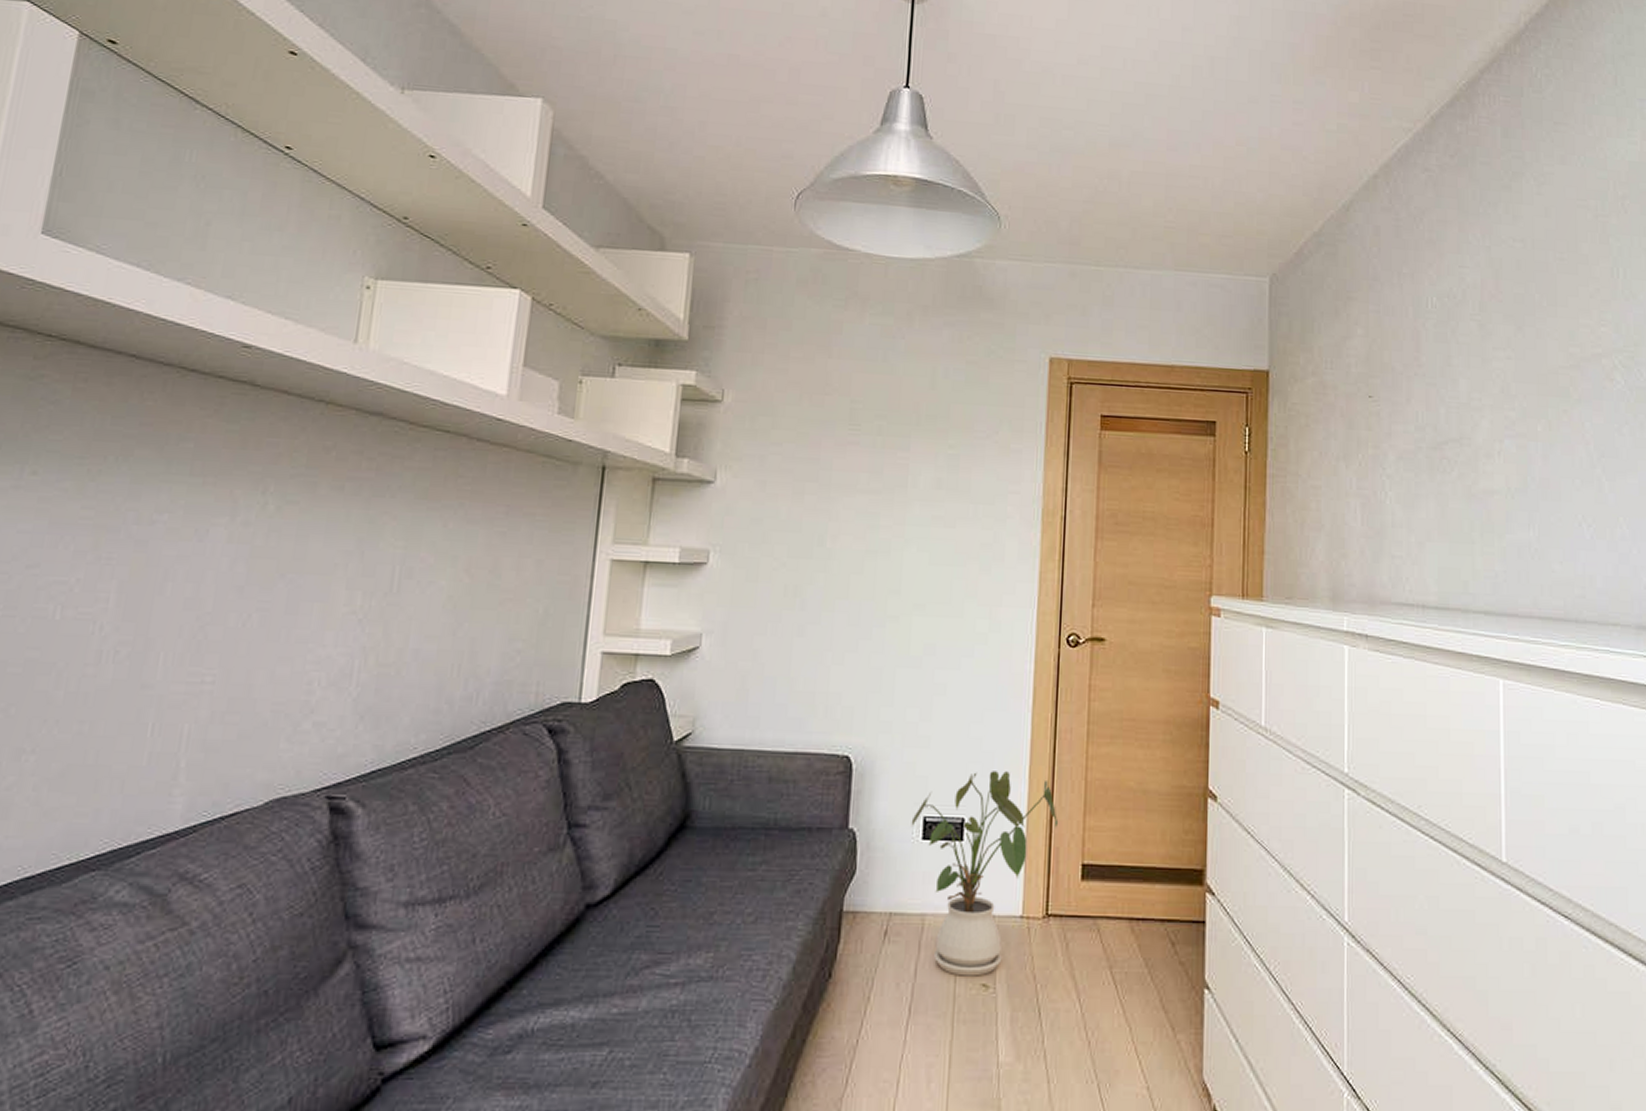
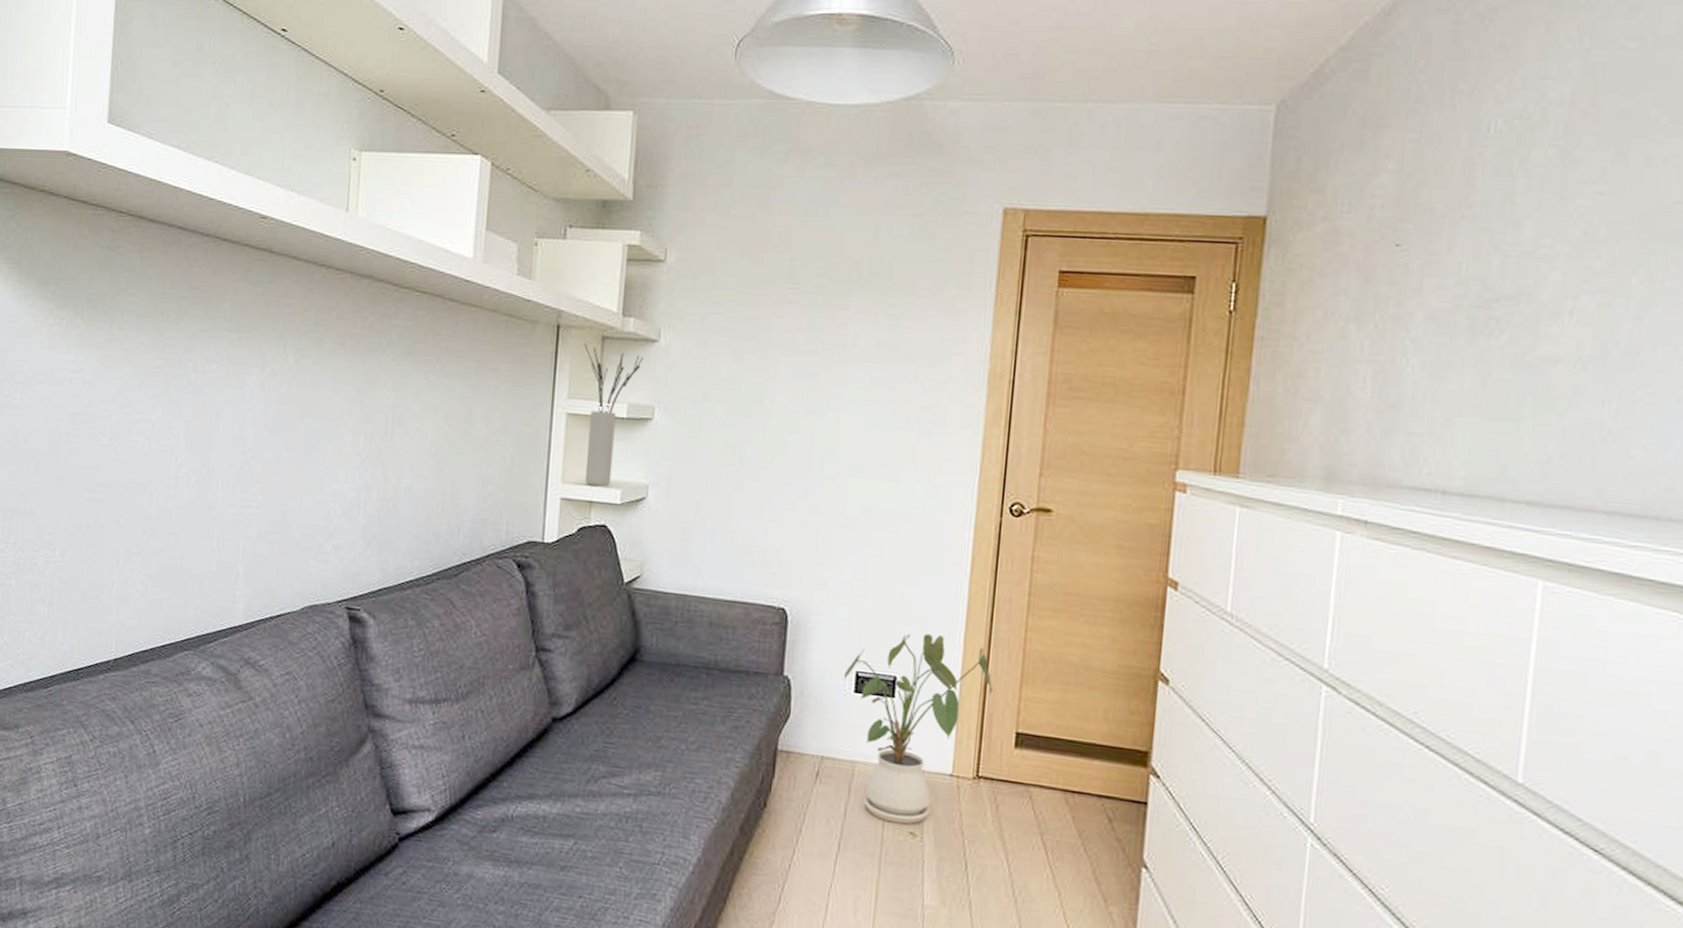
vase: none [630,485,698,638] -> present [584,343,643,487]

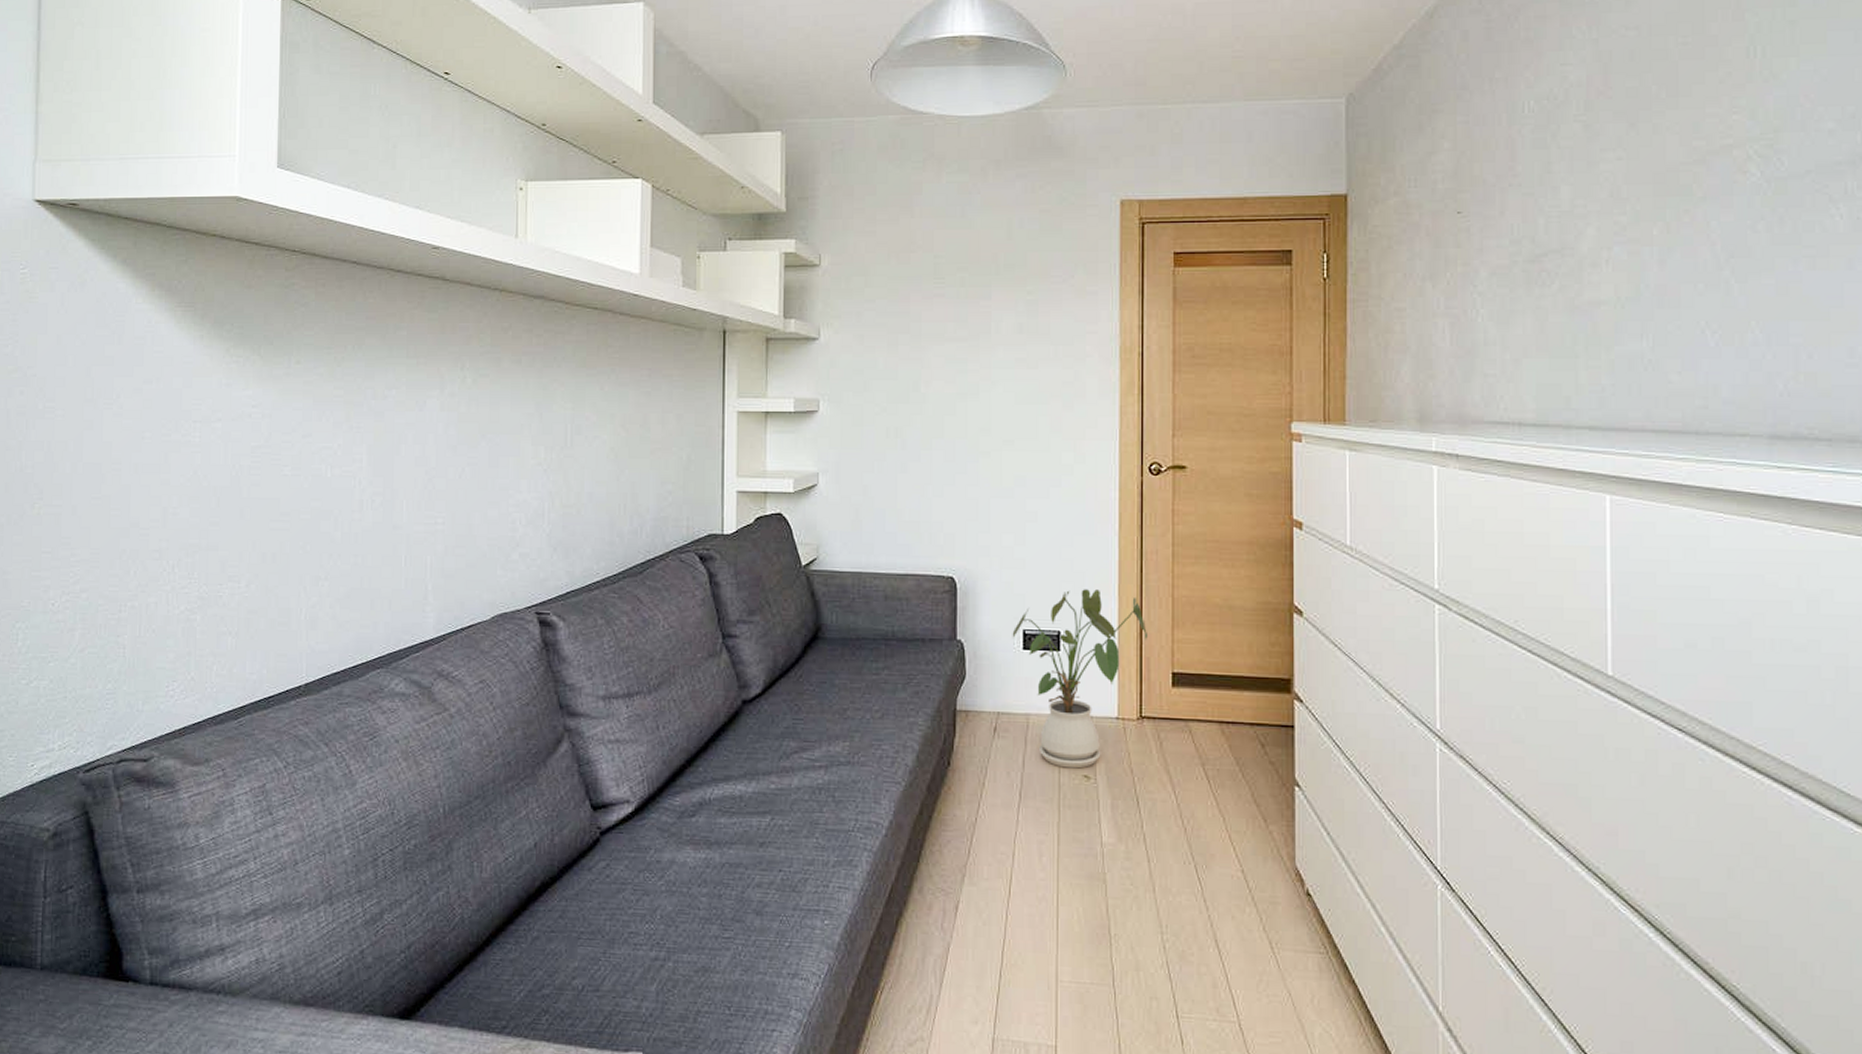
vase: present [584,343,643,487] -> none [750,346,806,478]

